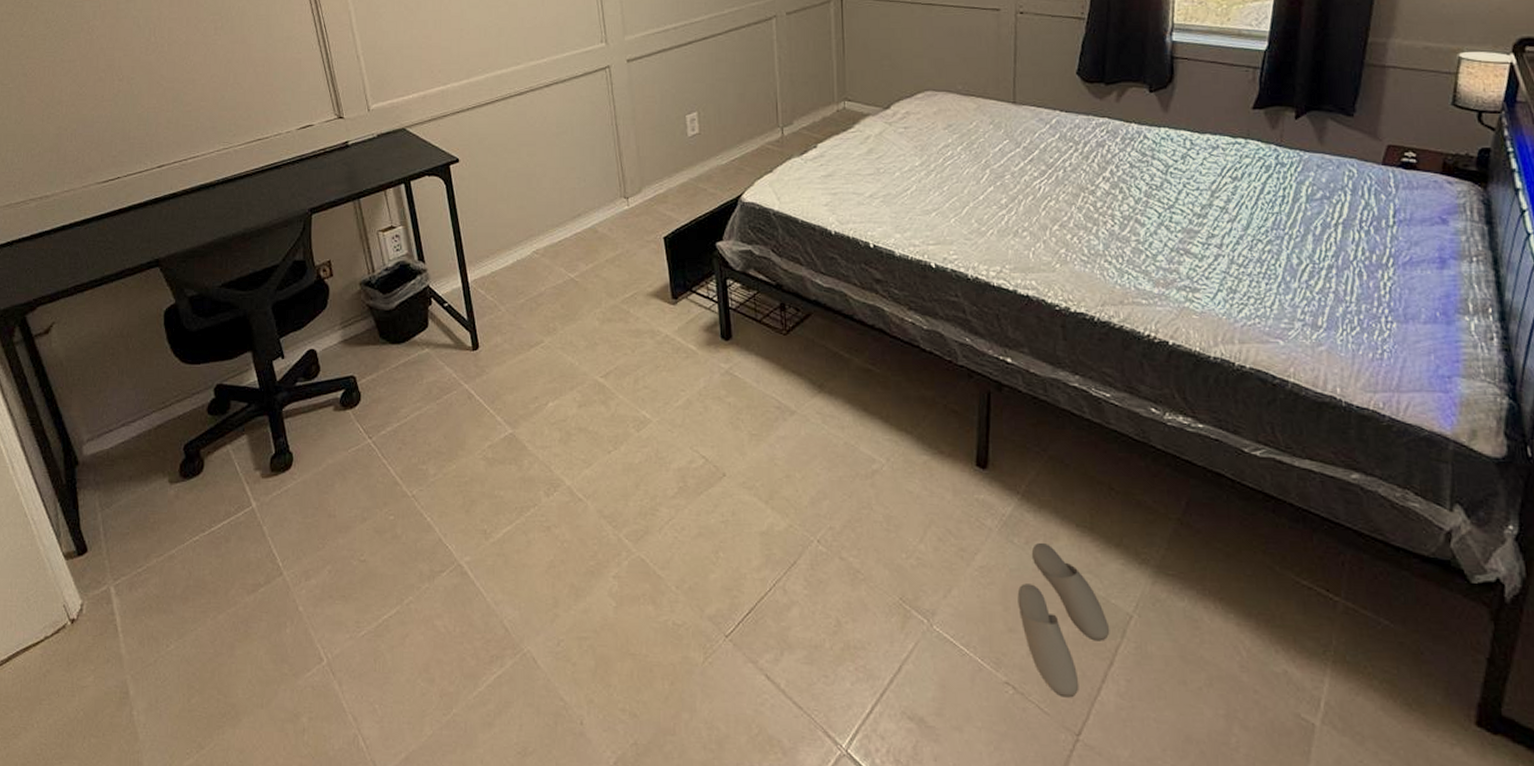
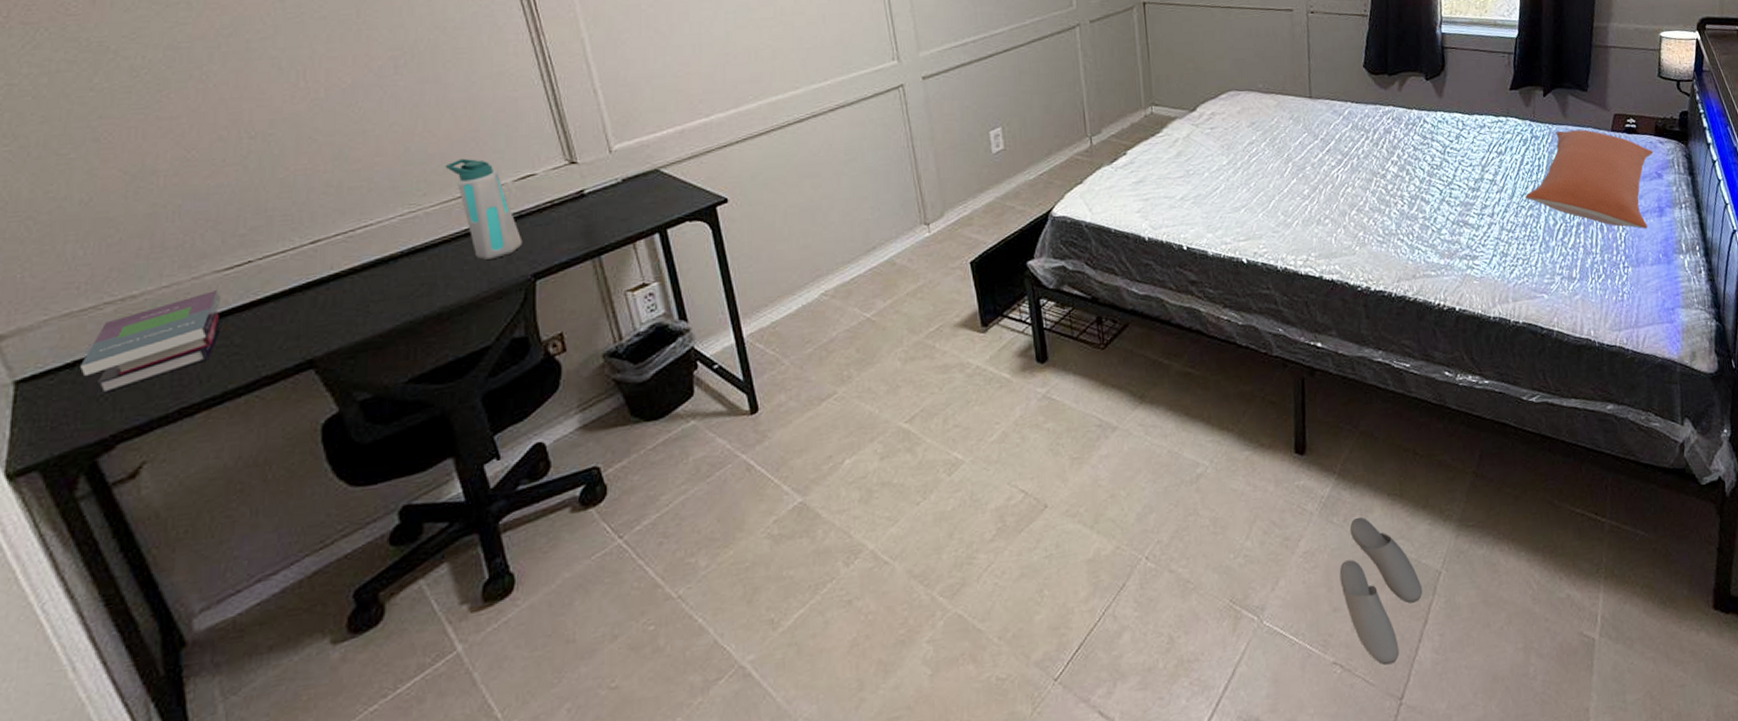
books: none [16,198,101,267] -> present [80,290,222,393]
water bottle: none [249,107,303,194] -> present [445,158,523,261]
pillow: none [1263,159,1438,281] -> present [1525,129,1654,229]

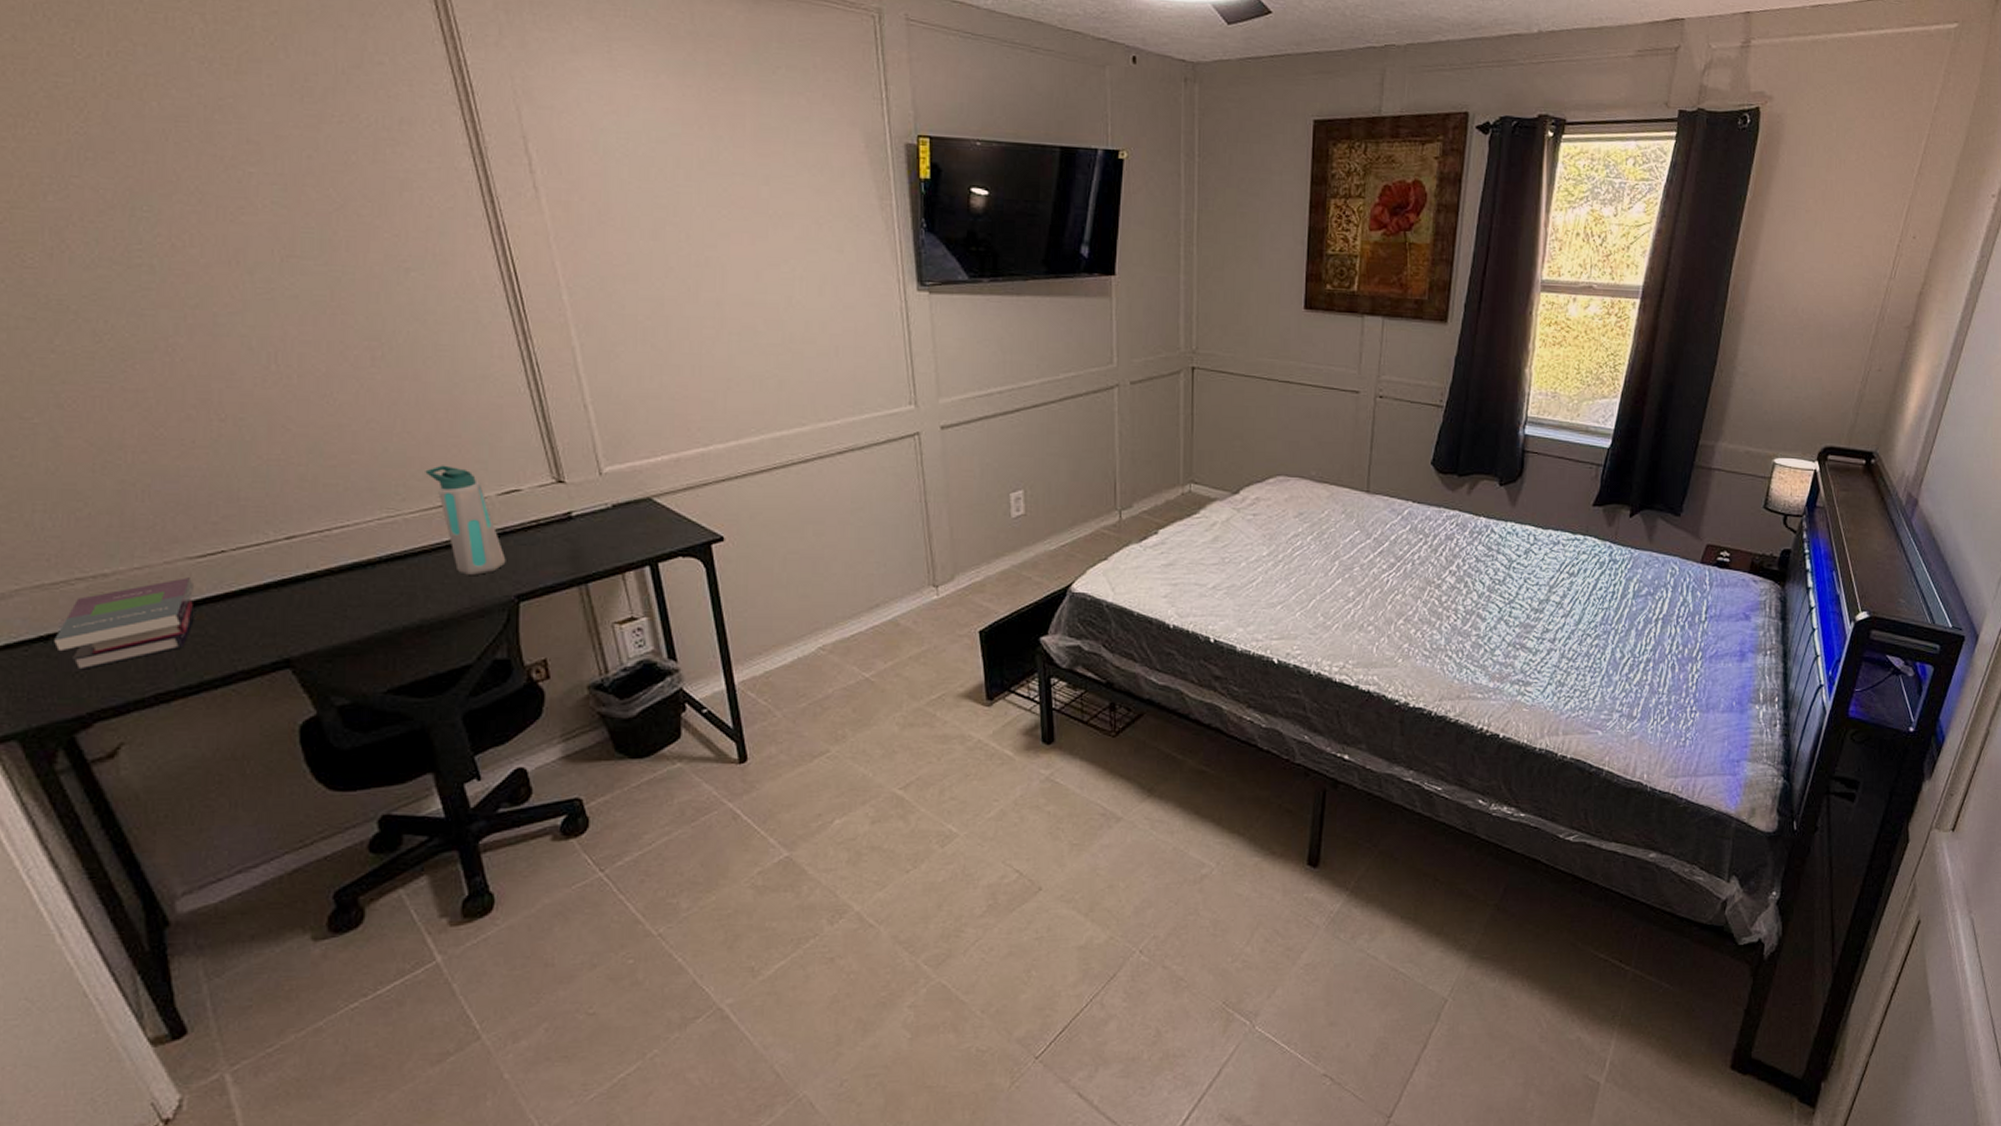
slippers: present [1339,516,1423,665] -> none [1340,936,1426,1083]
pillow: present [1525,129,1654,229] -> none [1593,556,1745,673]

